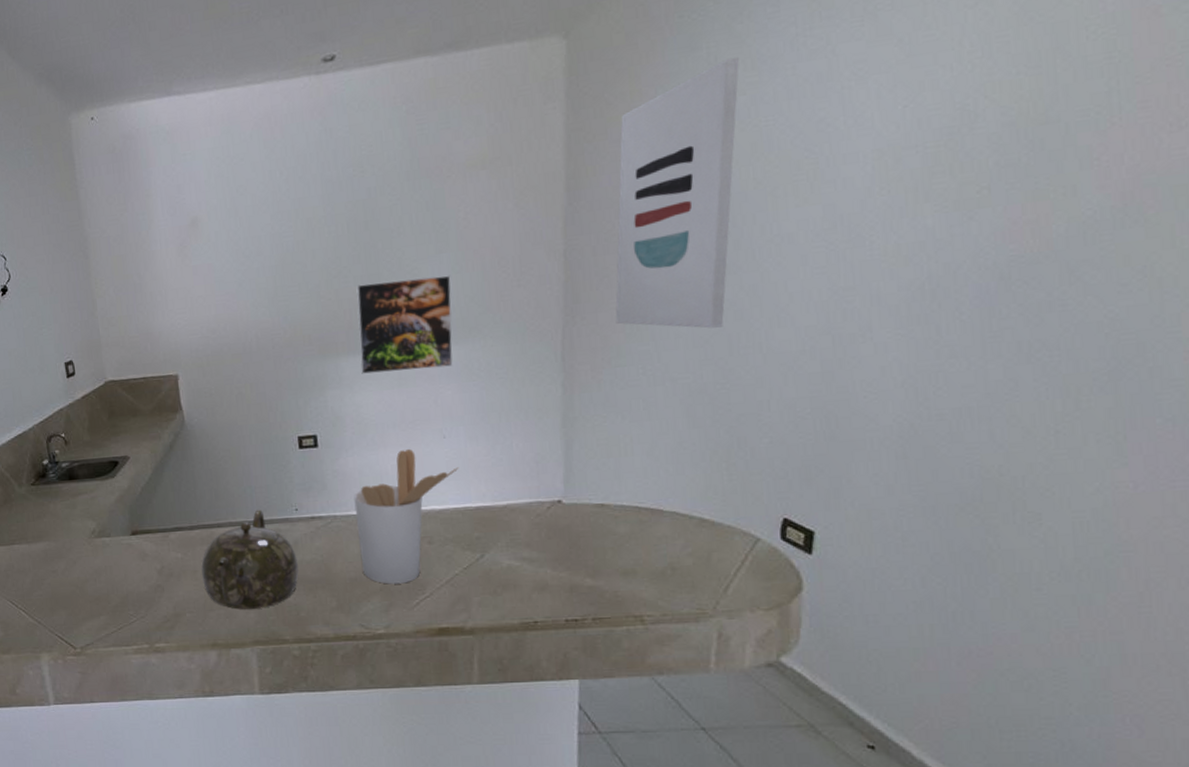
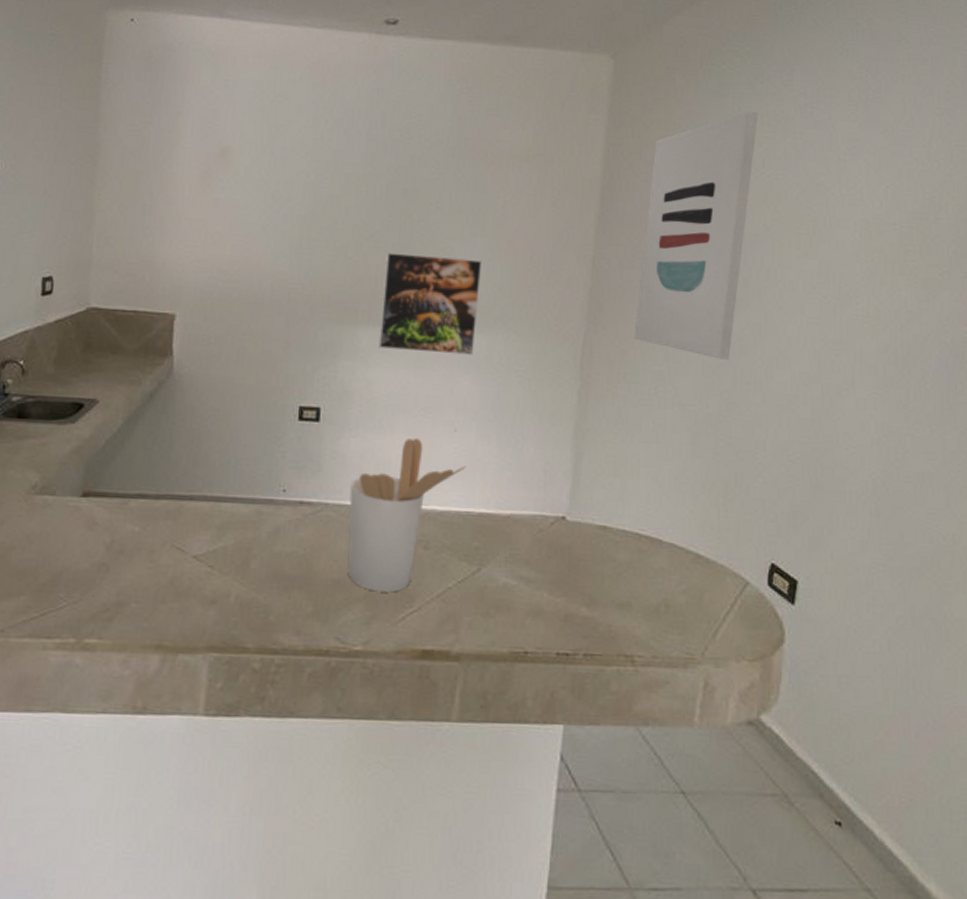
teapot: present [201,509,299,610] -> none [159,485,276,606]

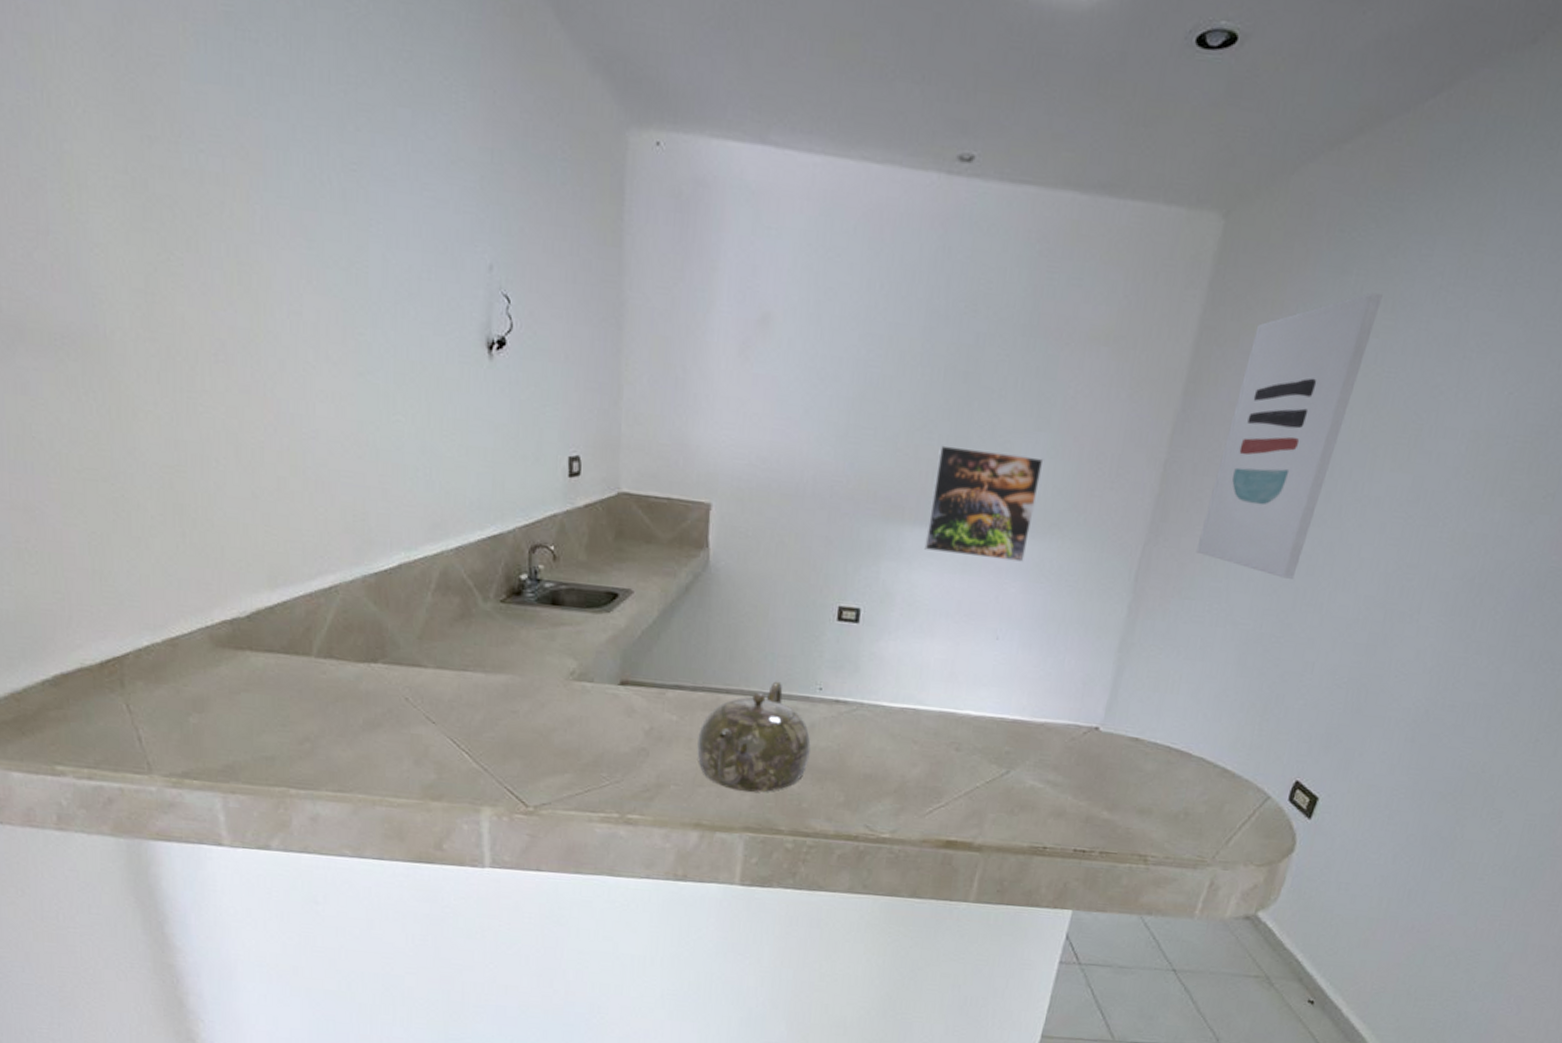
teapot: none [159,485,276,606] -> present [697,681,811,793]
utensil holder: present [347,437,466,593] -> none [879,643,1005,789]

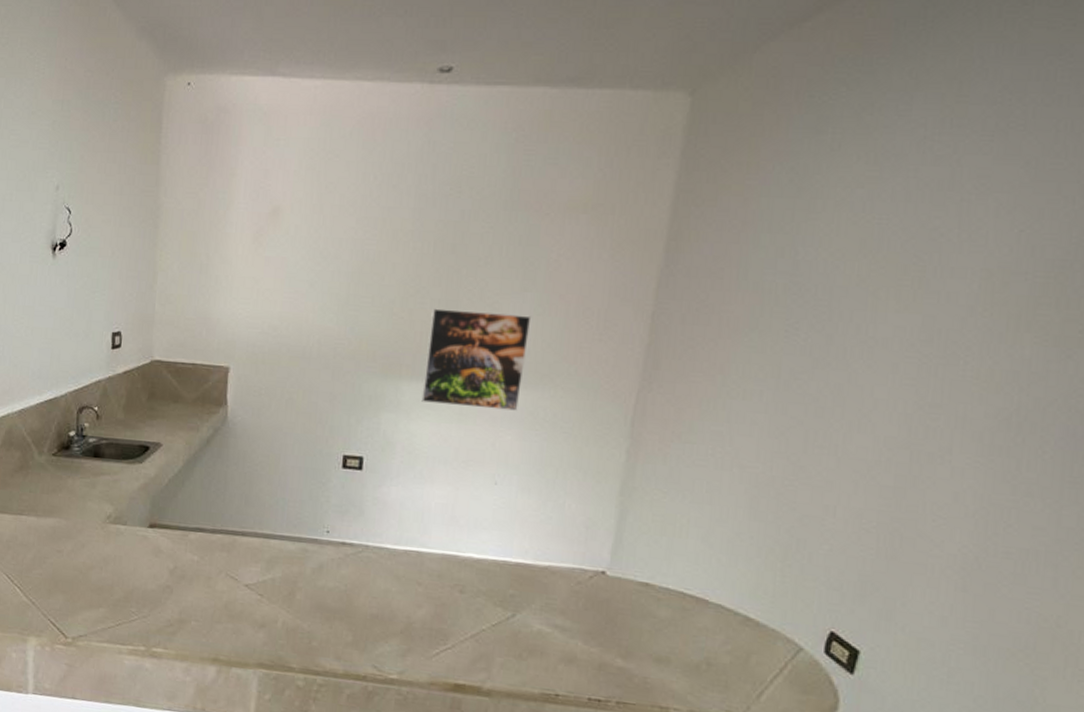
teapot: present [697,681,811,793] -> none [215,524,320,630]
wall art: present [1196,292,1383,579] -> none [692,147,863,422]

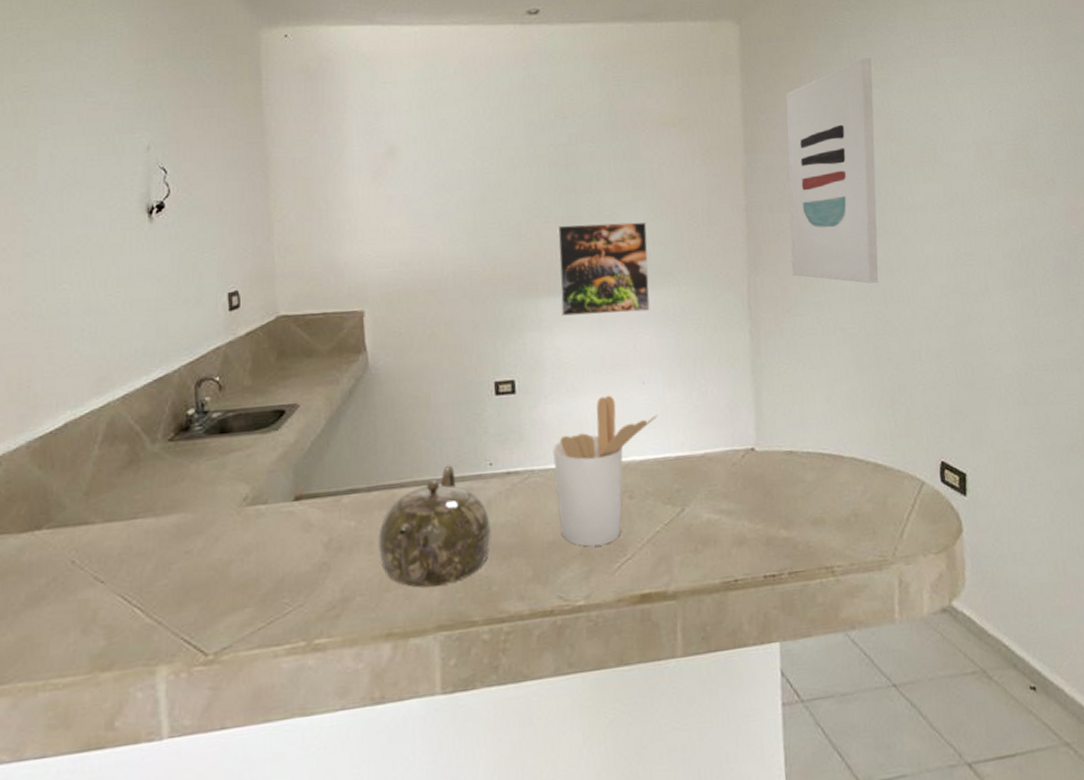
teapot: none [215,524,320,630] -> present [378,465,492,588]
utensil holder: none [385,488,505,630] -> present [552,395,658,547]
wall art: none [692,147,863,422] -> present [785,57,879,284]

